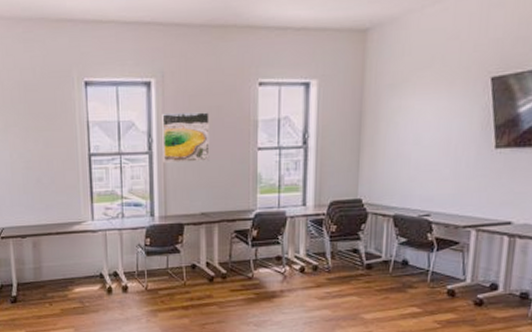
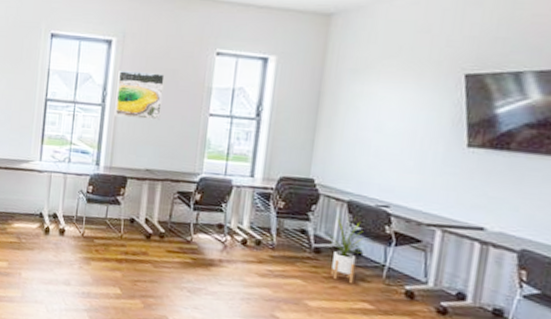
house plant: none [377,229,410,293] -> present [327,215,364,284]

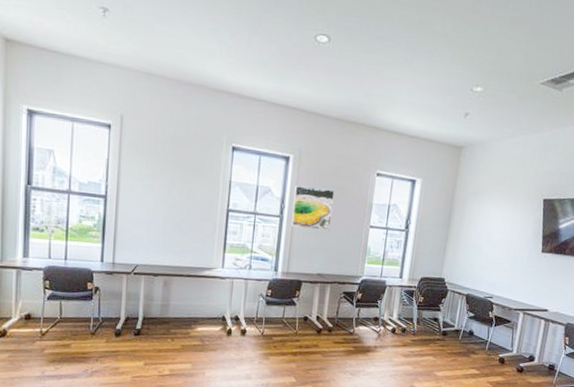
house plant: present [327,215,364,284] -> none [452,305,475,357]

